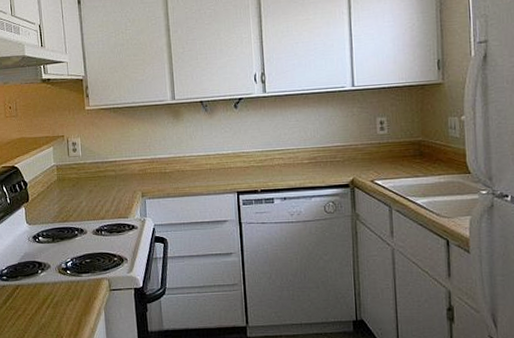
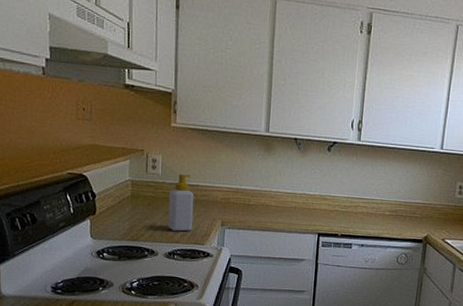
soap bottle: none [90,152,116,208] -> present [168,173,194,232]

